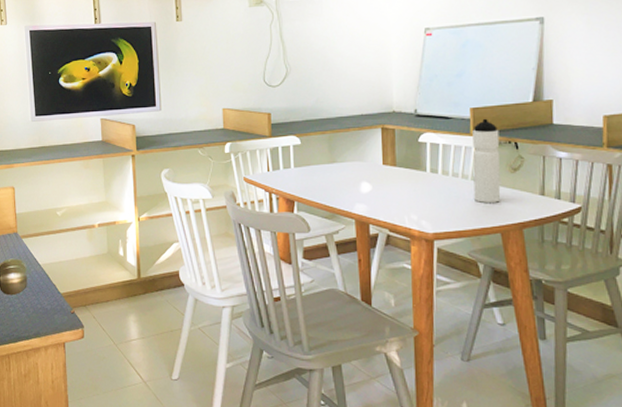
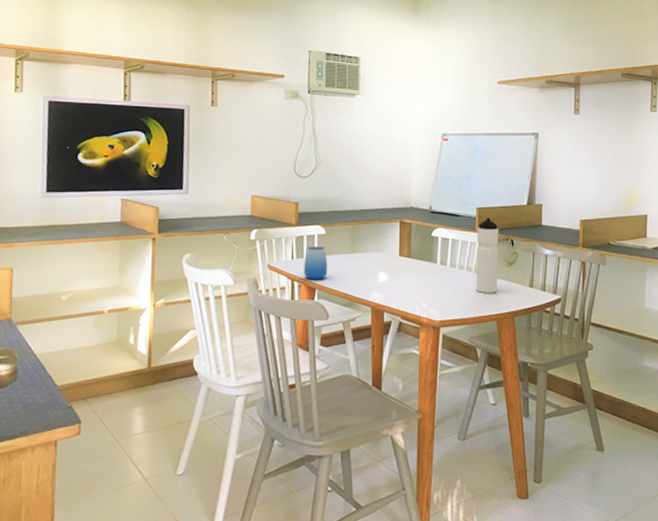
cup: none [280,157,306,192] -> present [304,246,328,280]

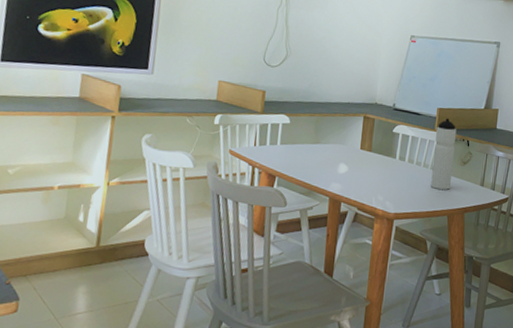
cup: present [304,246,328,280] -> none [265,134,290,168]

